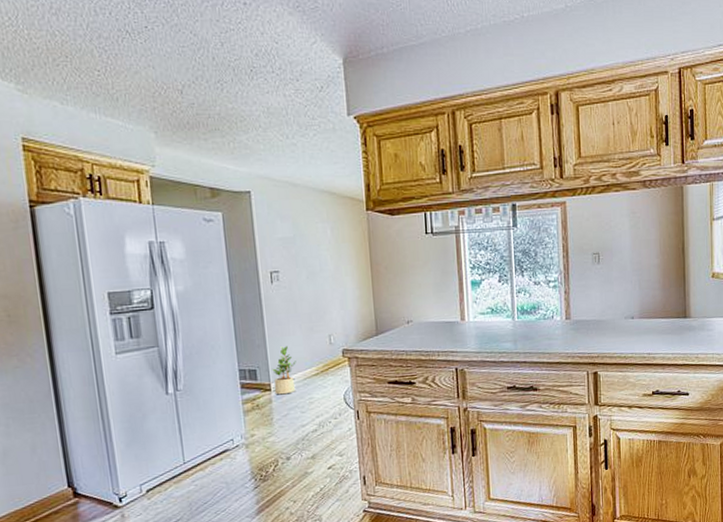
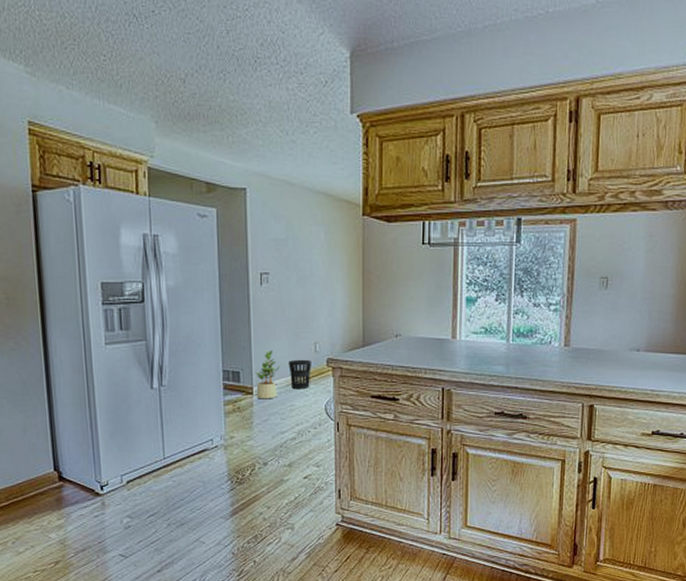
wastebasket: none [304,352,328,382] -> present [288,359,311,390]

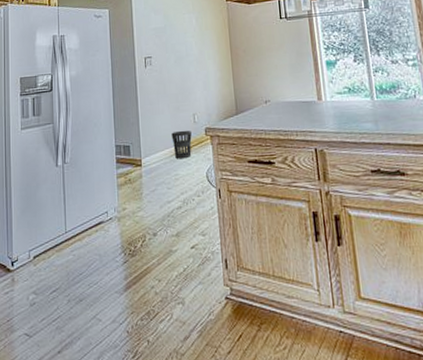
potted plant: present [255,350,280,399] -> none [143,124,164,171]

